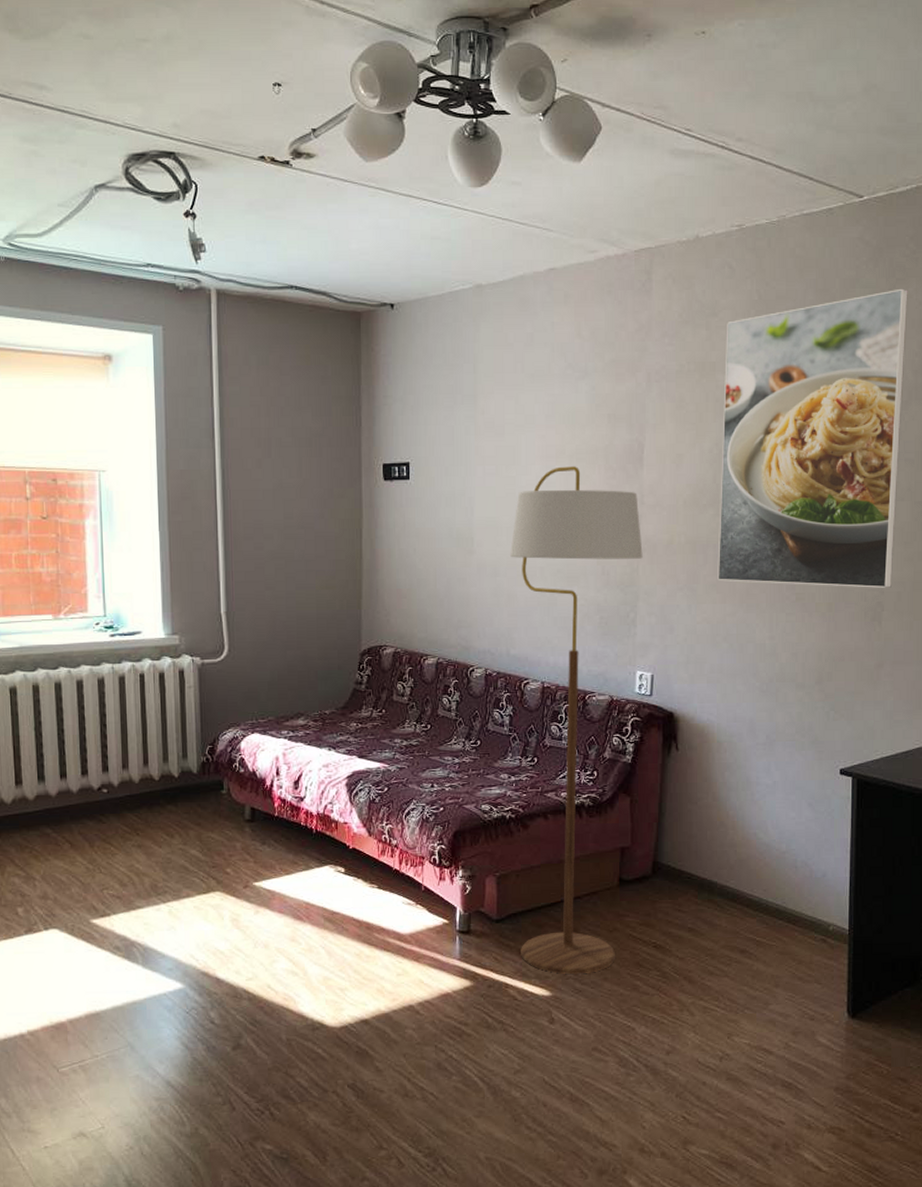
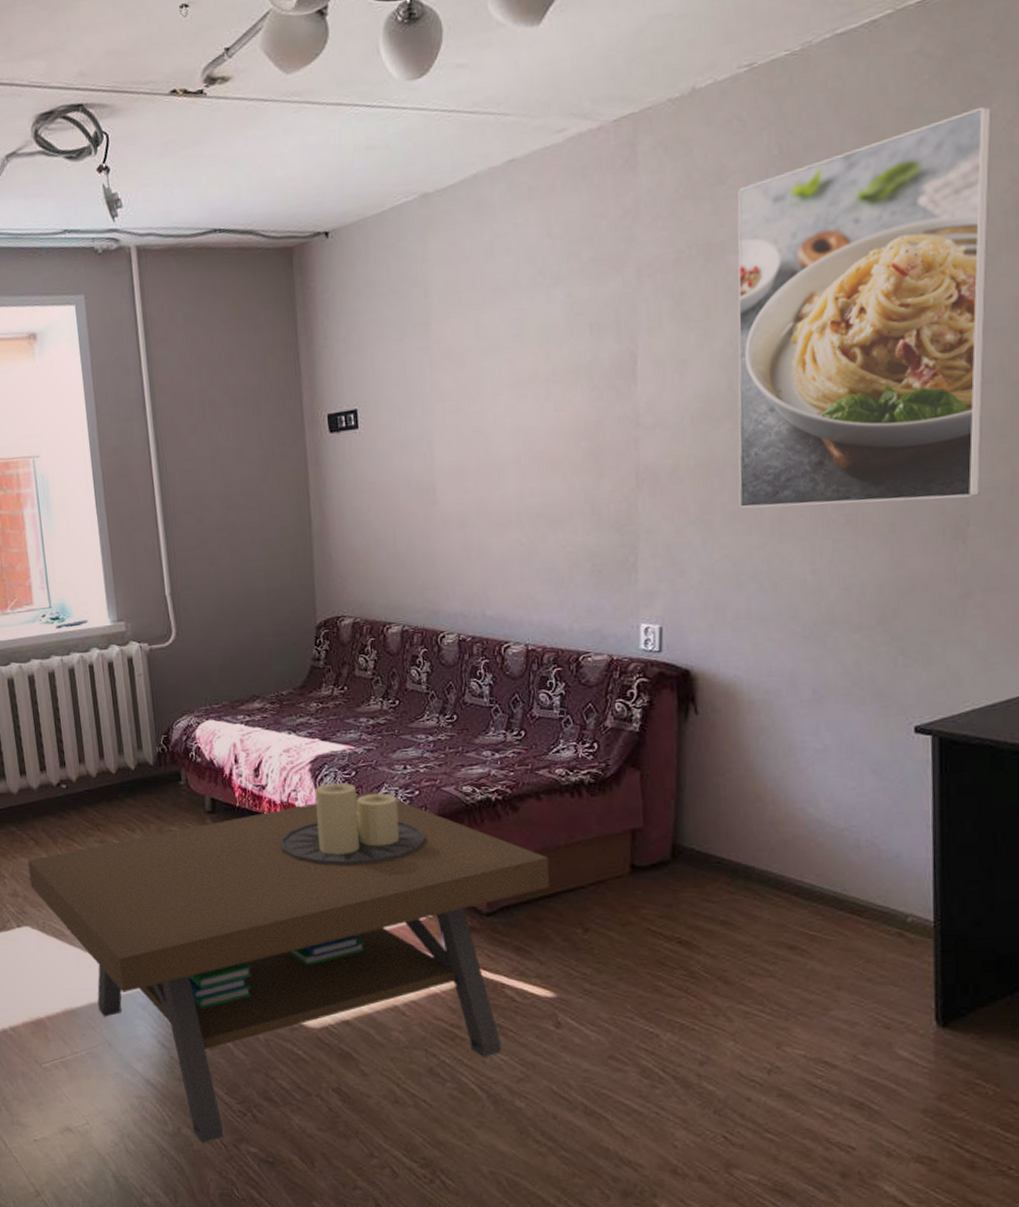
coffee table: none [61,797,552,1143] -> present [27,783,550,1143]
floor lamp: present [510,466,643,974] -> none [479,390,642,973]

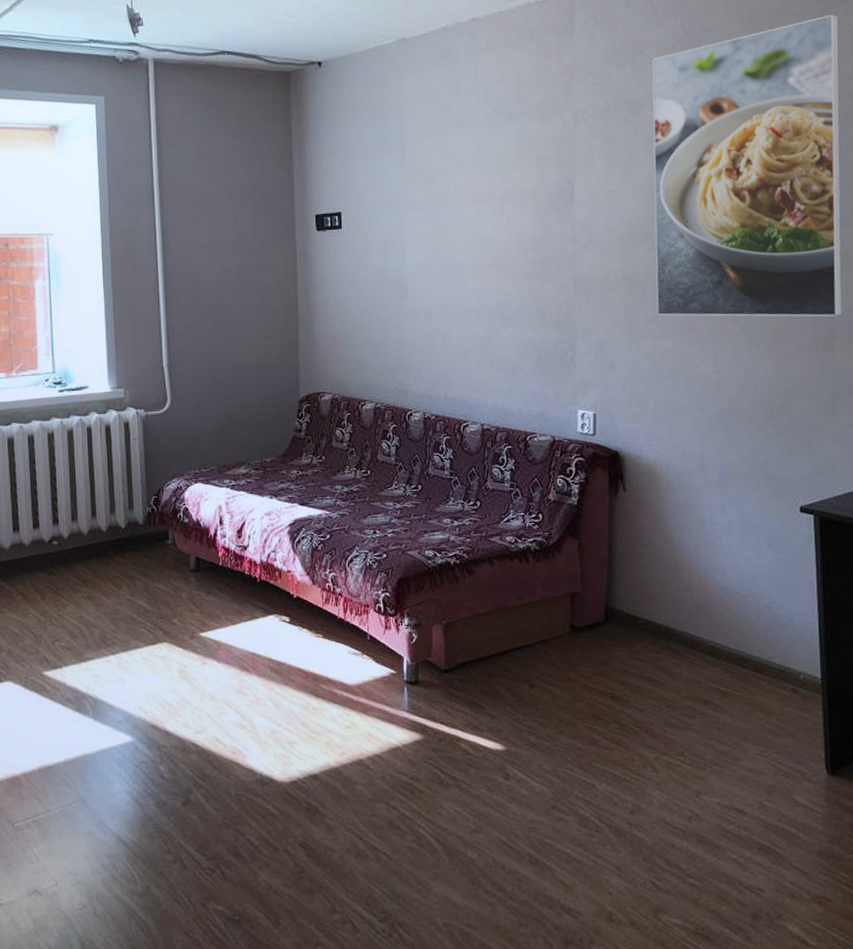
coffee table: present [27,783,550,1143] -> none [14,545,501,903]

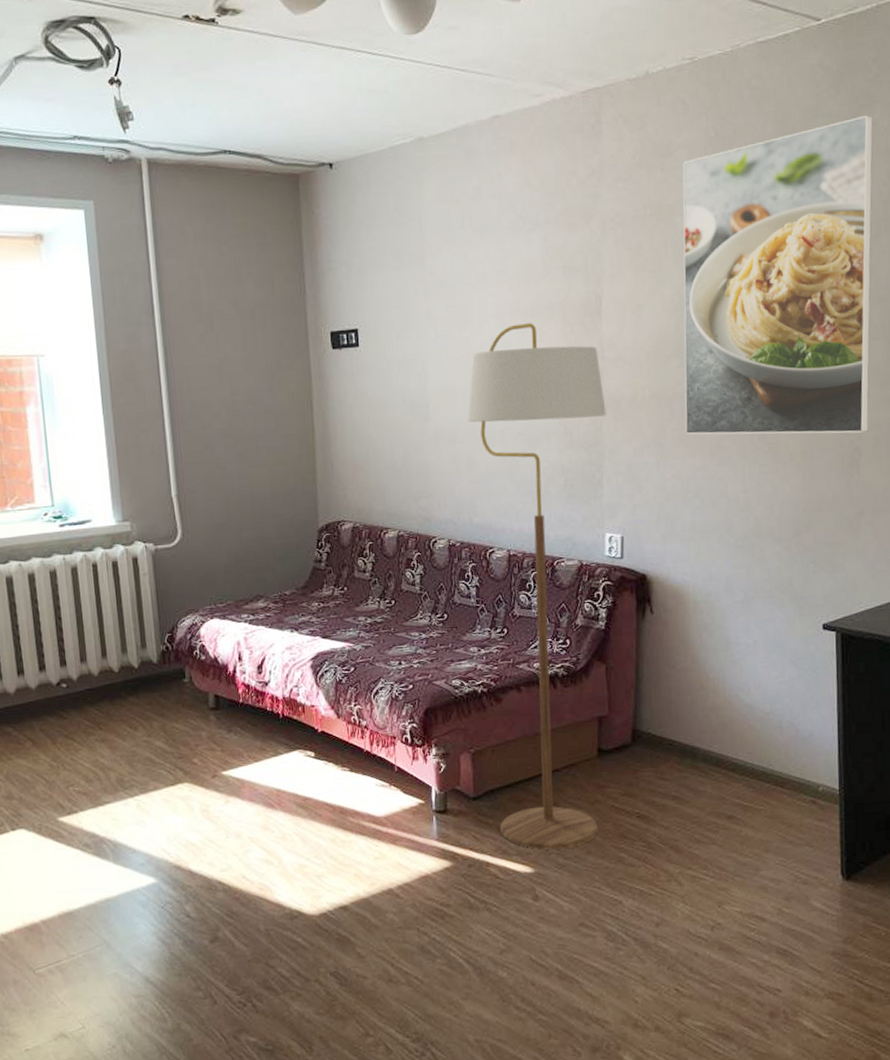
floor lamp: none [444,208,579,727] -> present [468,323,606,850]

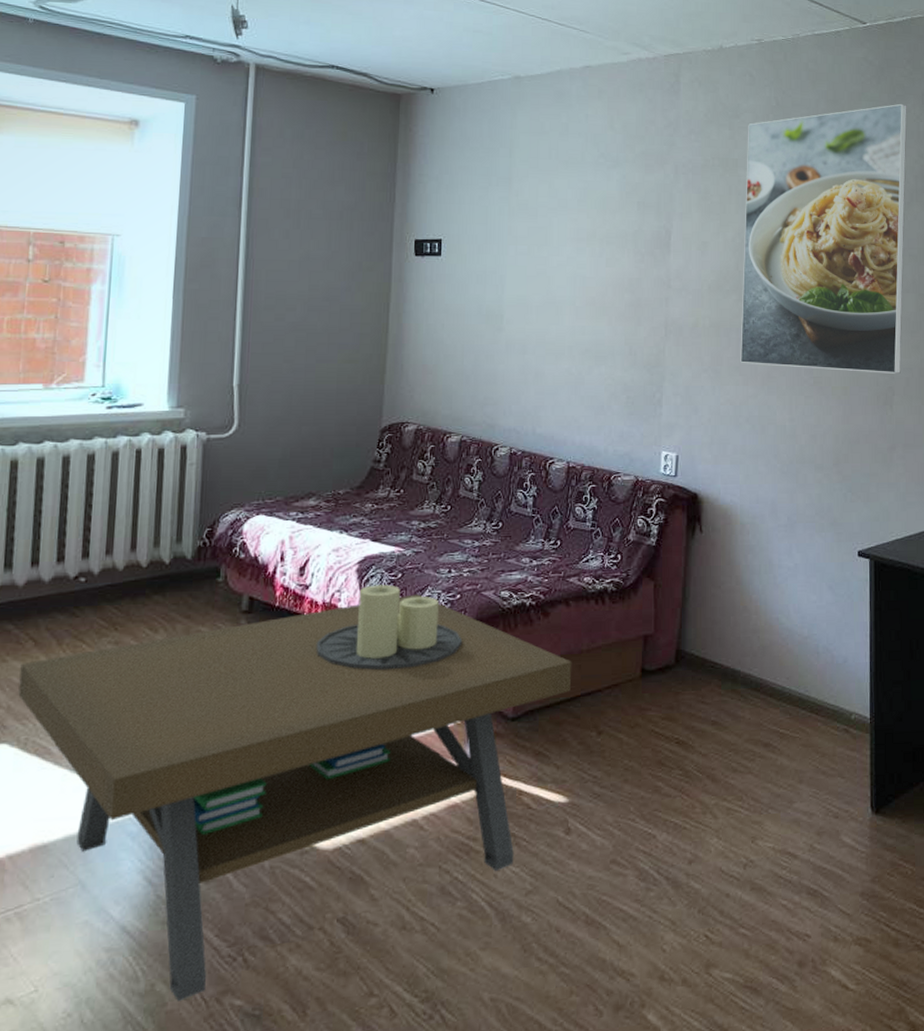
coffee table: none [24,678,529,1037] -> present [18,584,572,1001]
floor lamp: present [468,323,606,850] -> none [537,249,669,777]

